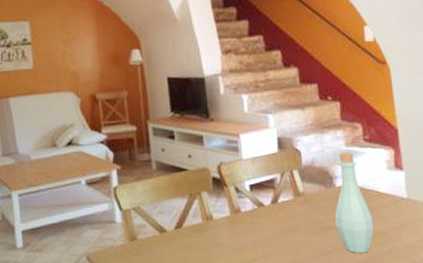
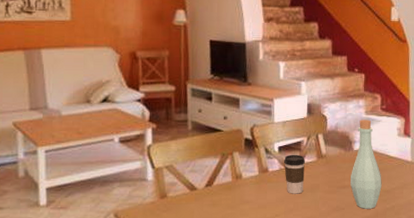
coffee cup: none [256,192,282,236] -> present [283,154,305,194]

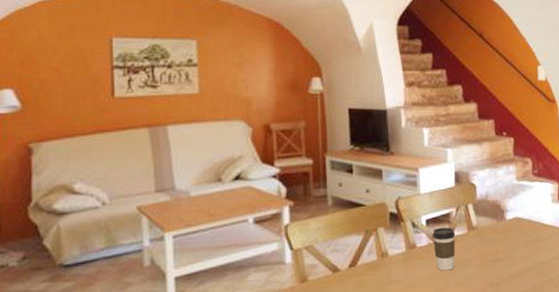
bottle: present [350,119,382,209] -> none [504,186,538,283]

